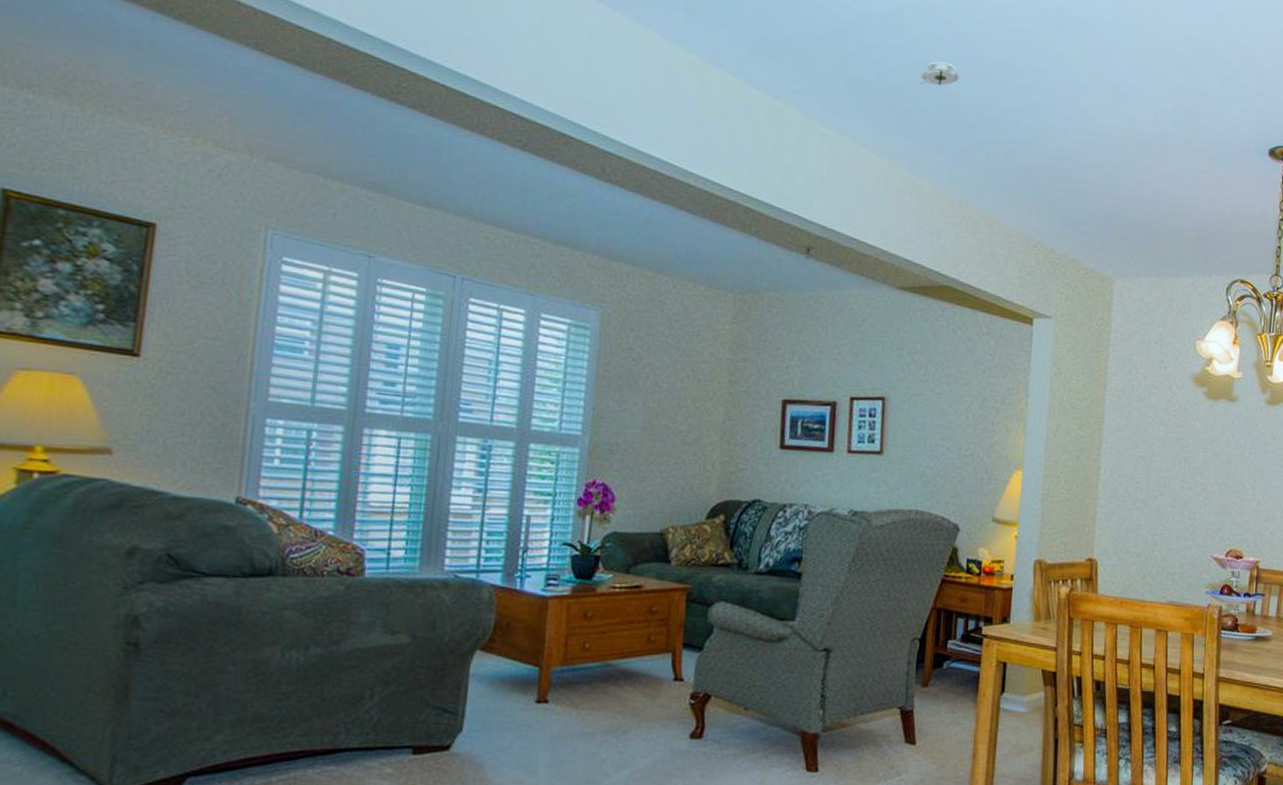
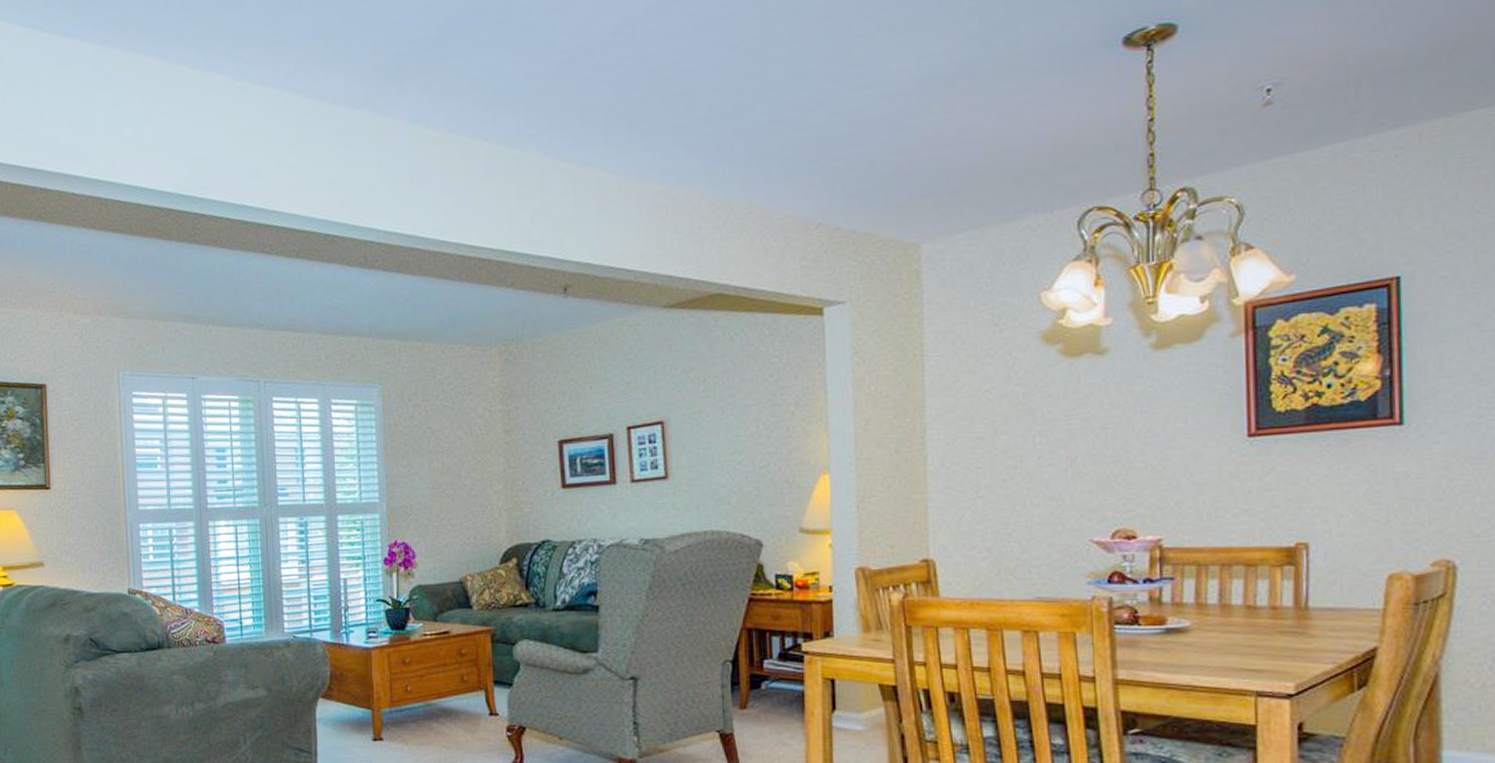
smoke detector: present [920,61,959,86] -> none [661,58,705,90]

